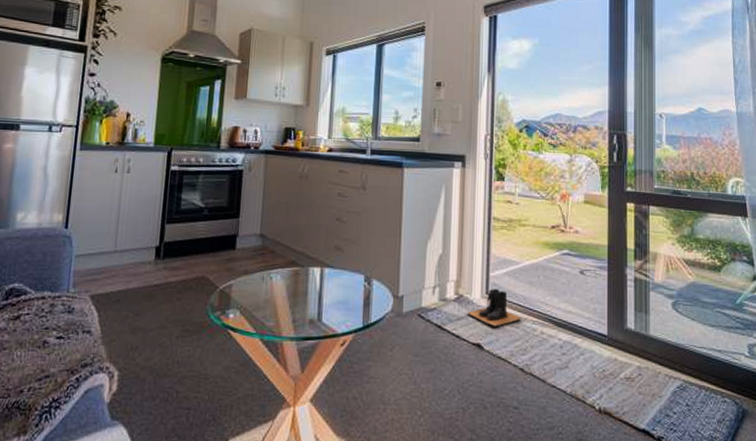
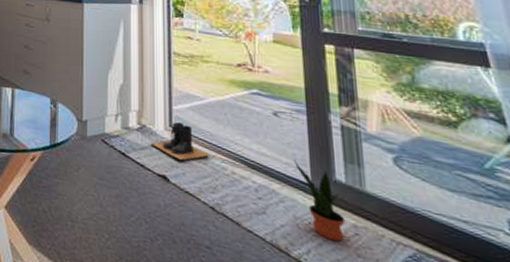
potted plant: none [594,314,631,384] -> present [293,160,344,242]

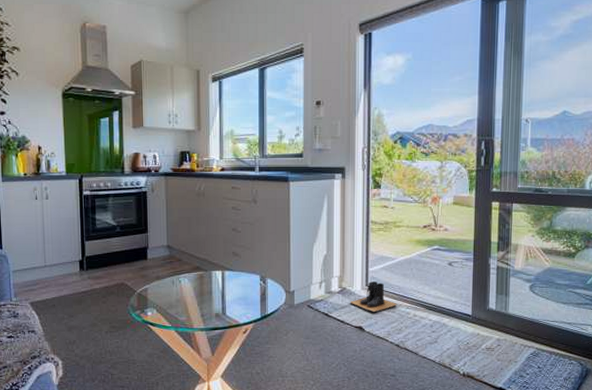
potted plant: present [293,160,344,242] -> none [460,298,492,353]

